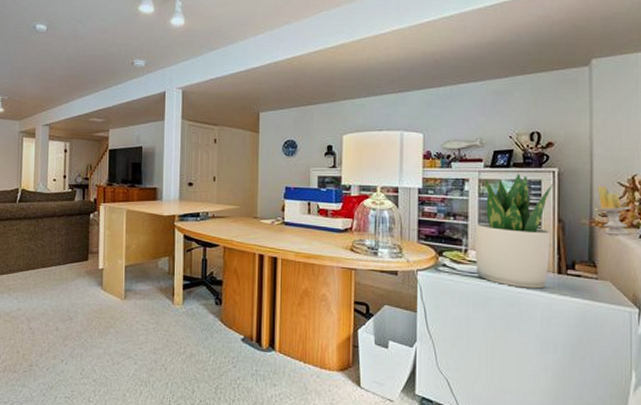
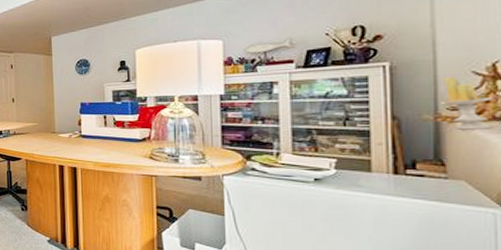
planter: present [476,173,556,289] -> none [289,71,387,190]

